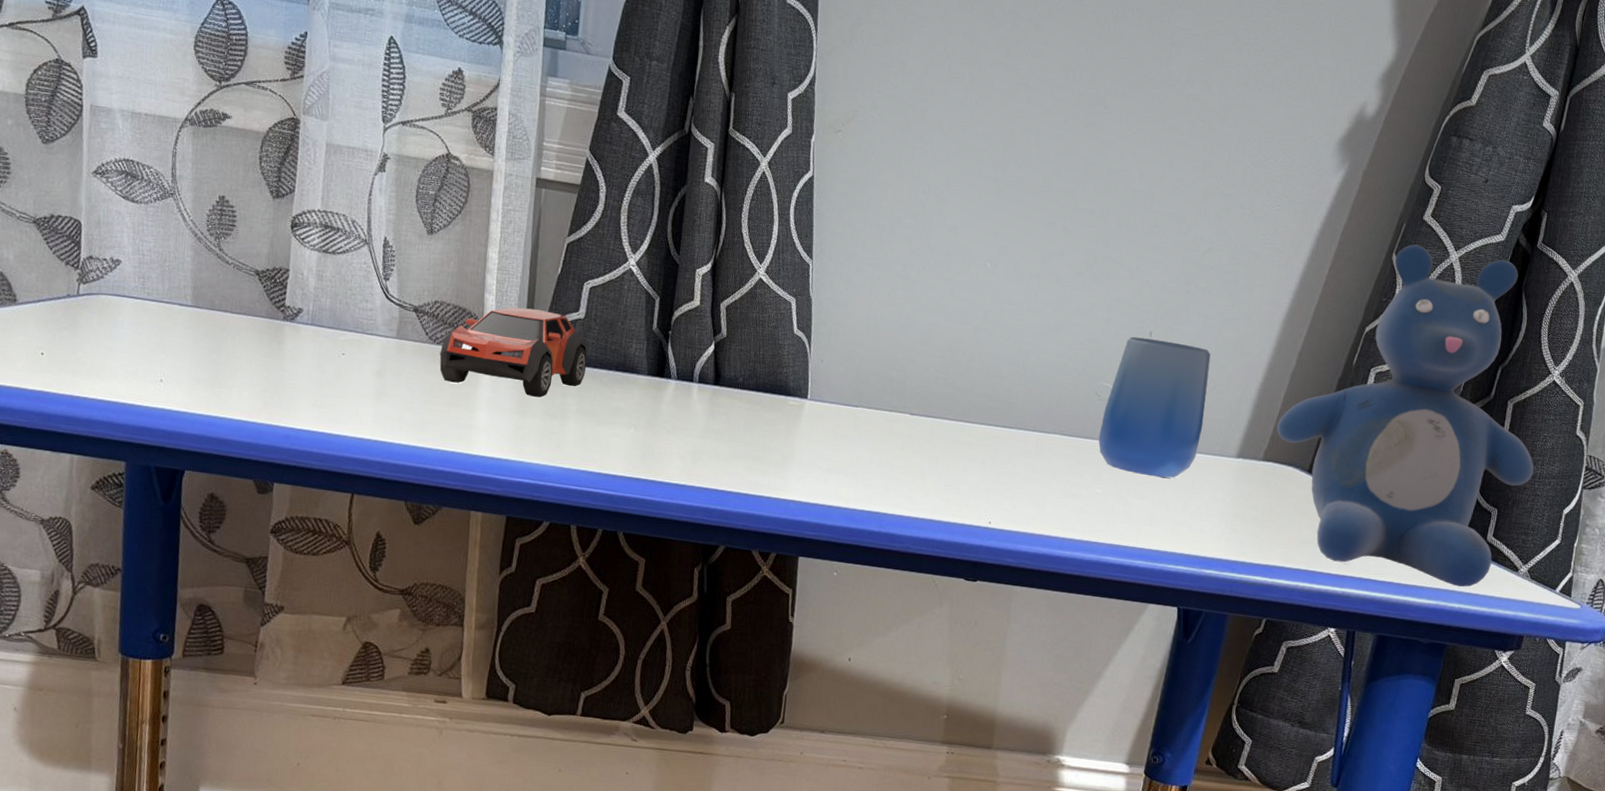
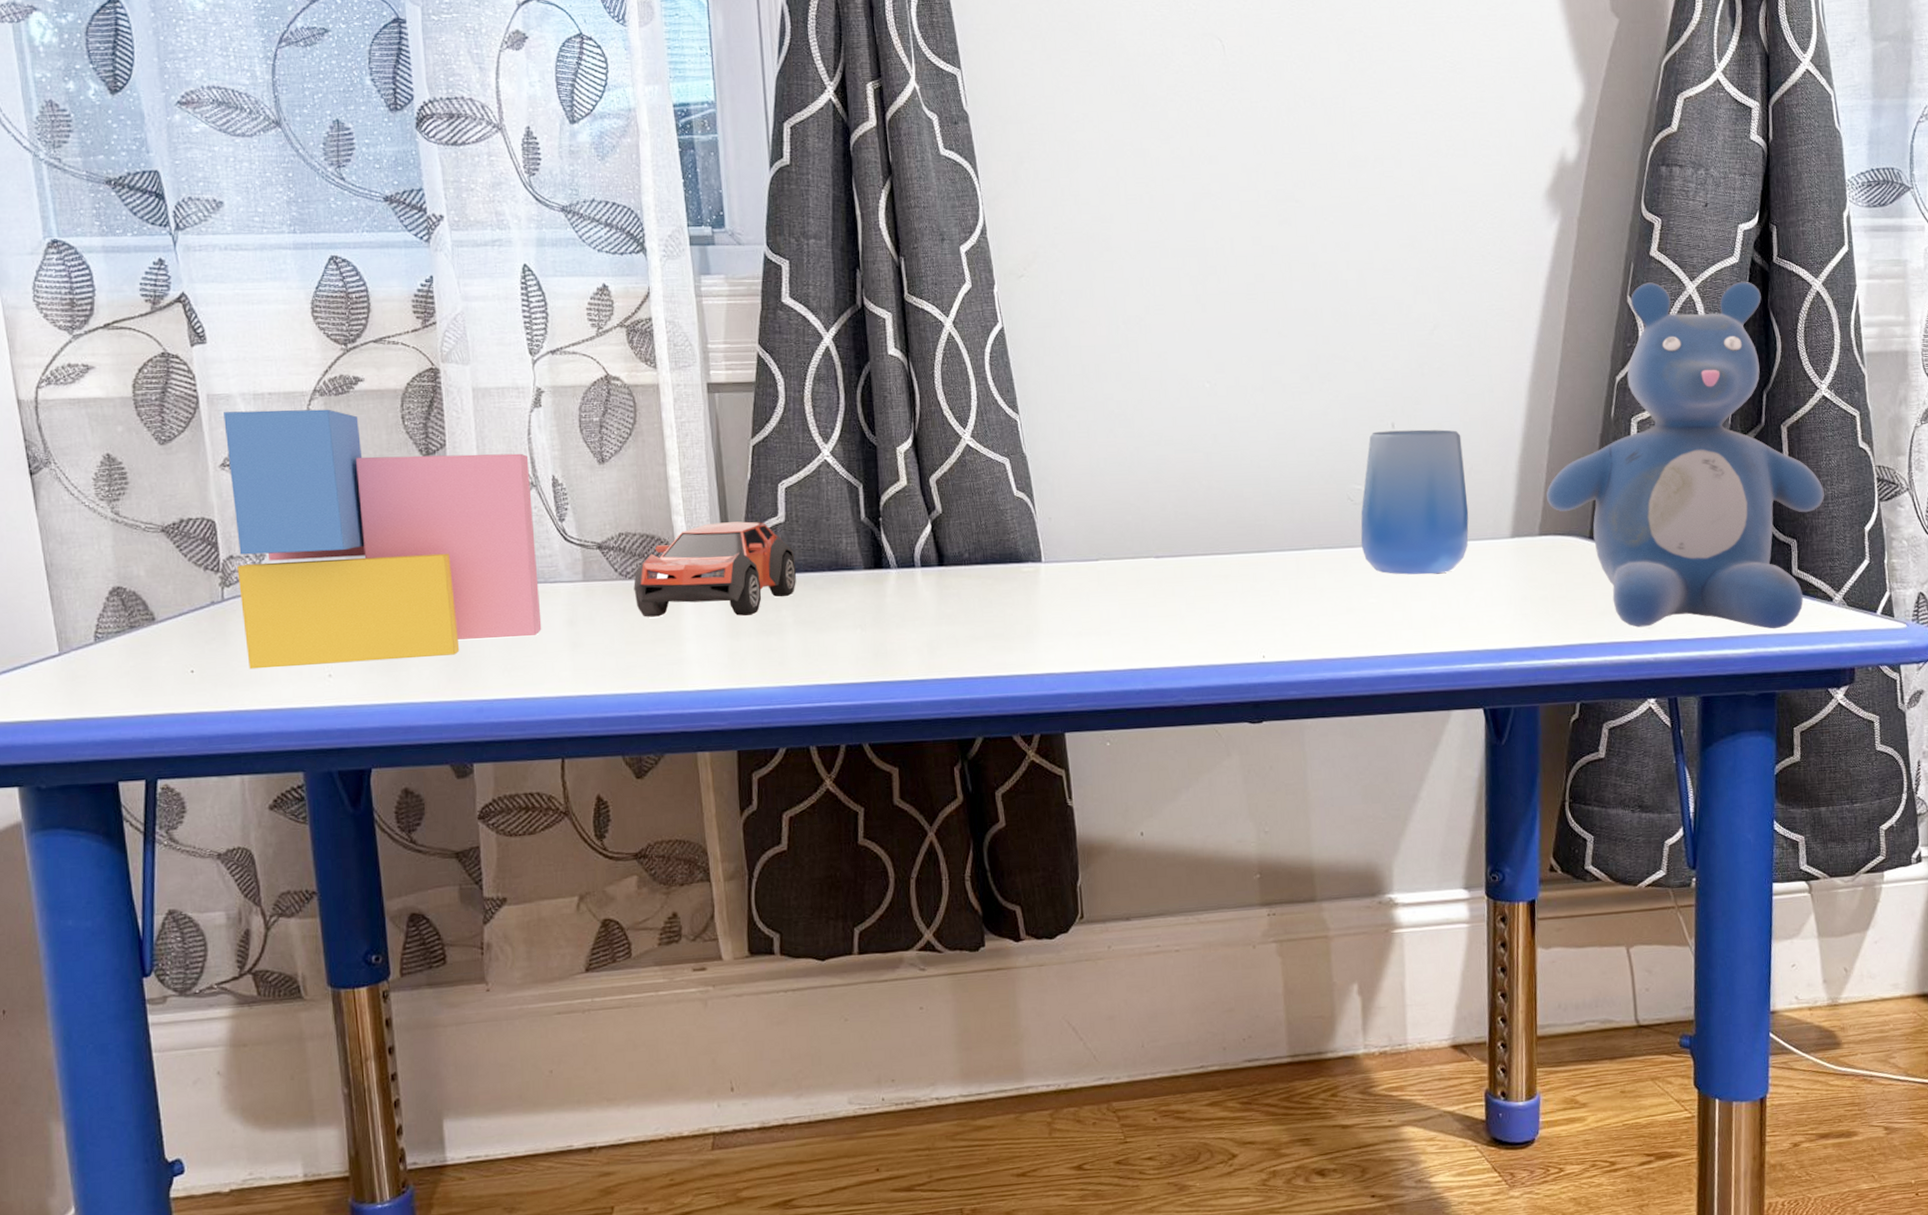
toy blocks: none [92,124,366,383] -> present [224,409,542,670]

